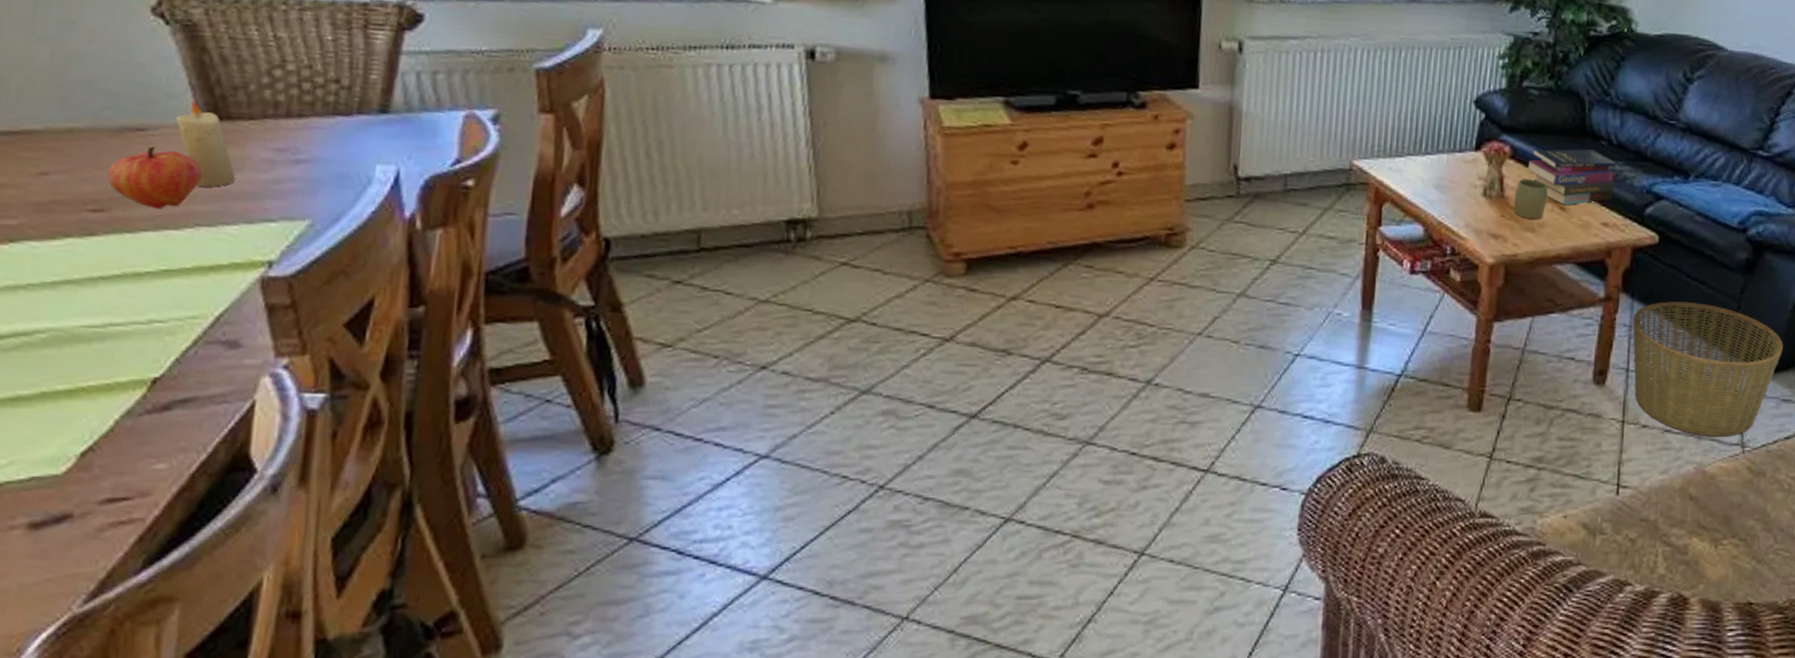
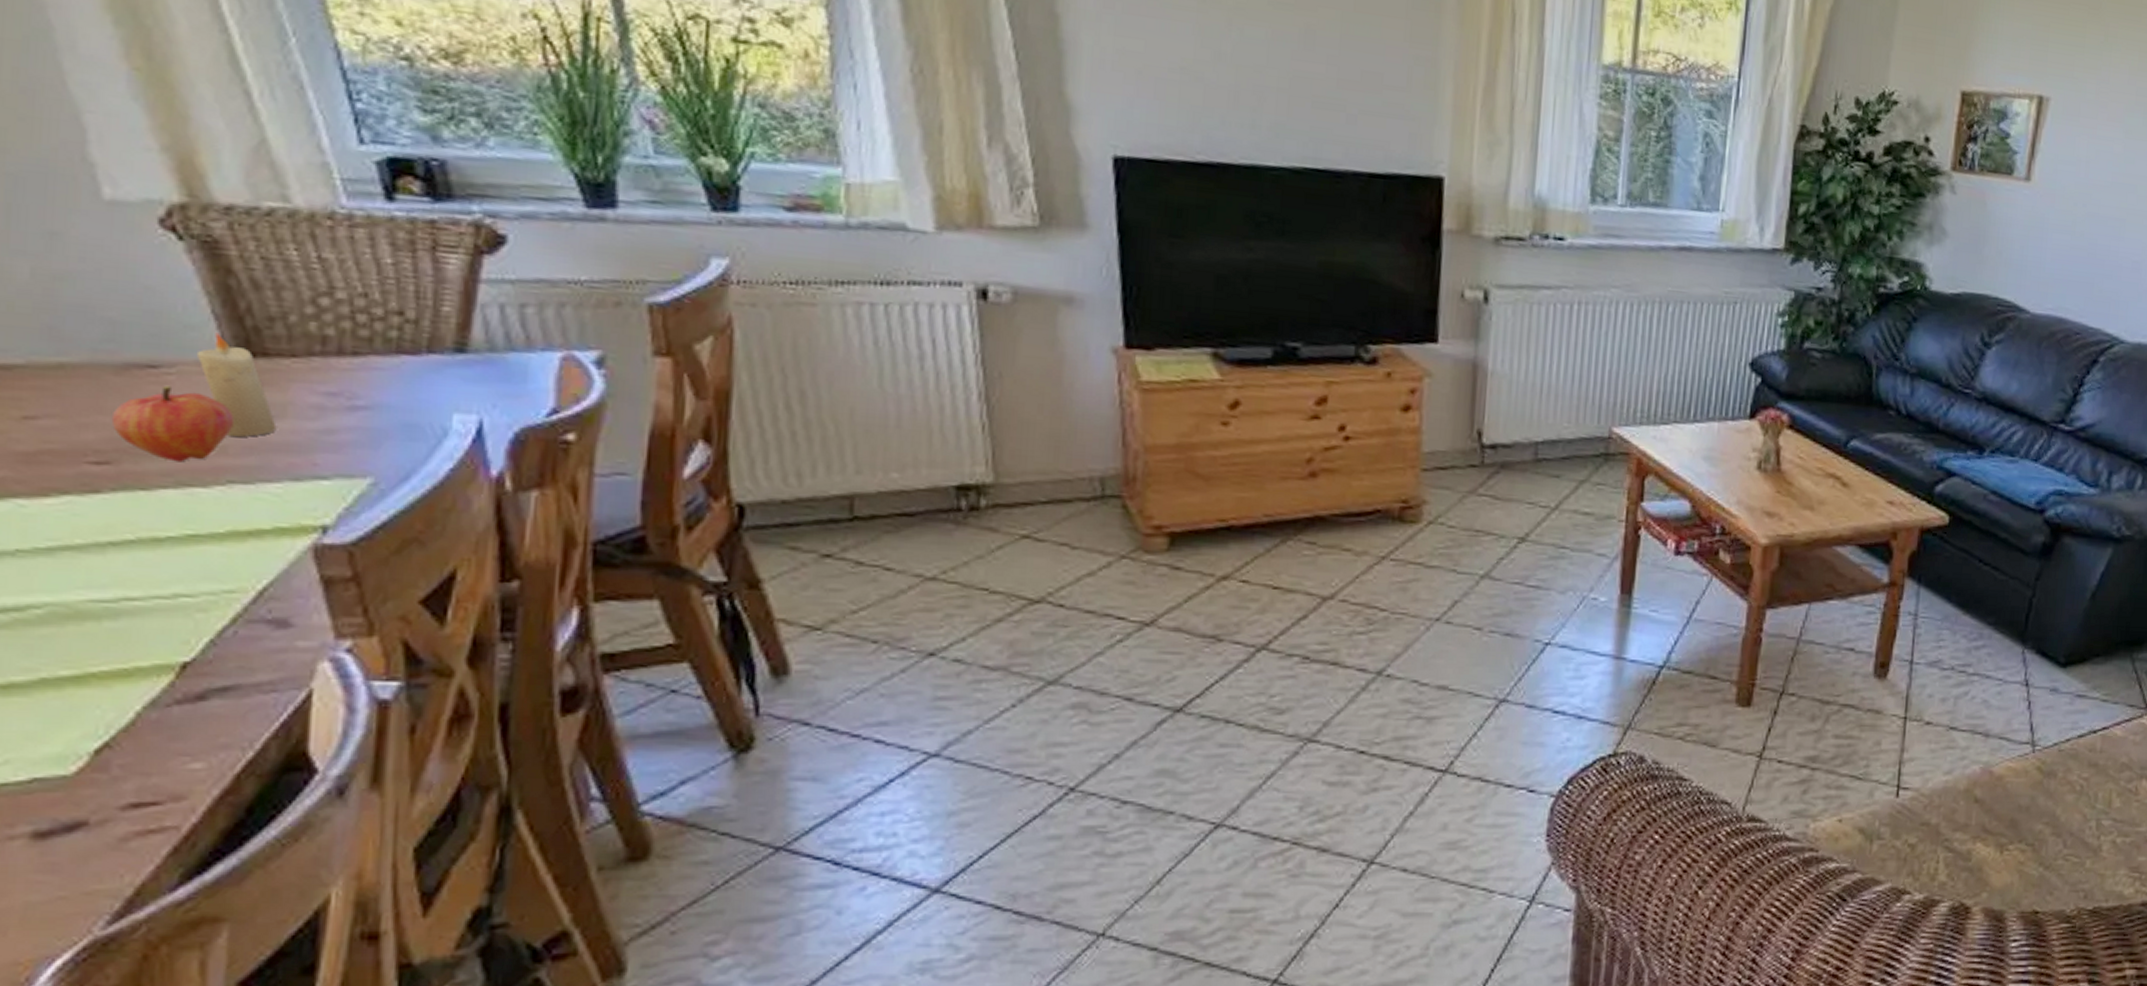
mug: present [1514,178,1548,219] -> none [1791,450,1829,496]
books: present [1526,149,1617,206] -> none [1806,418,1905,482]
basket: present [1632,301,1783,437] -> none [1918,588,2080,735]

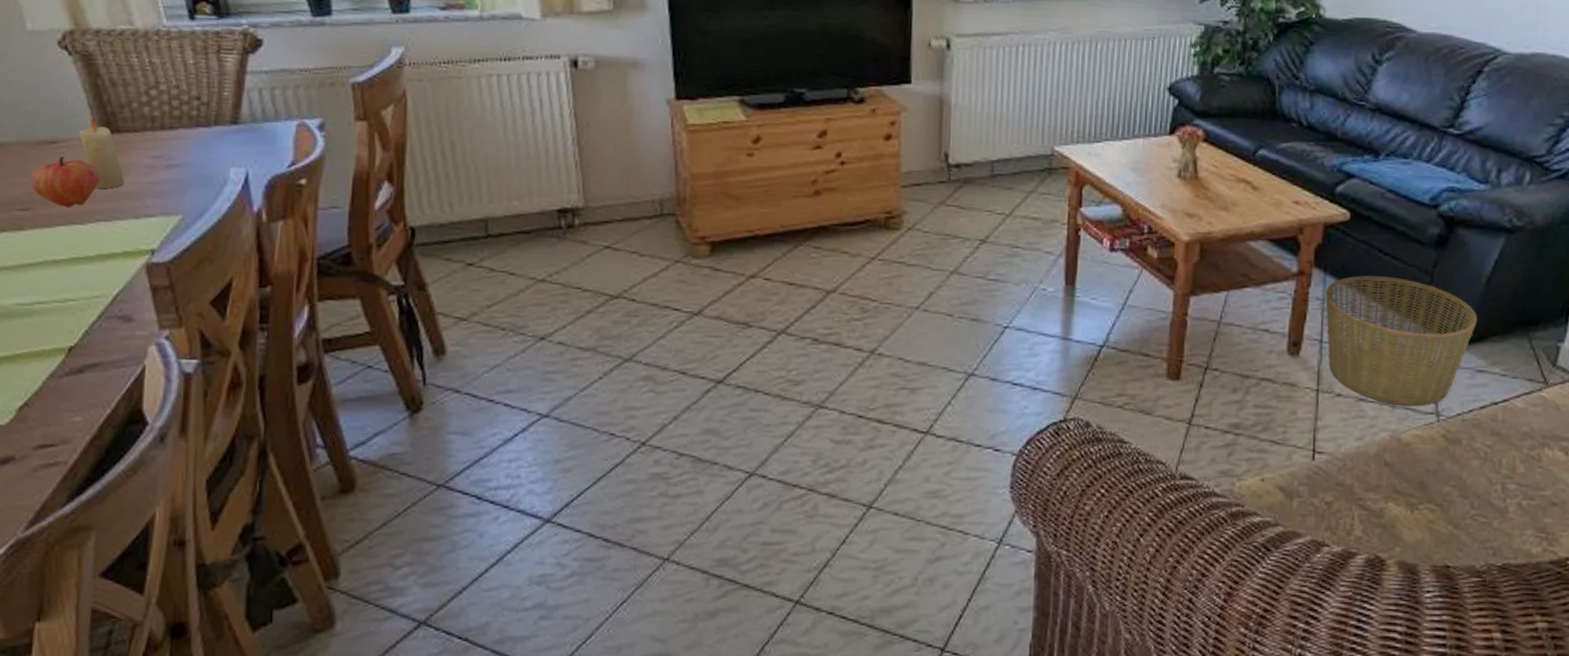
basket: none [1918,588,2080,735] -> present [1325,275,1477,406]

